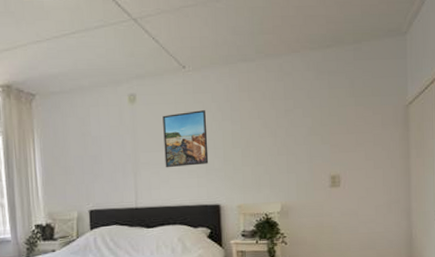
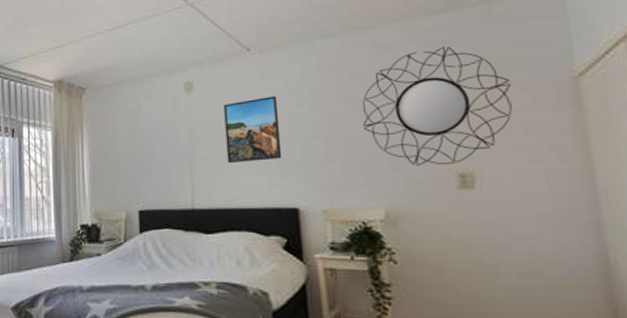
home mirror: none [269,75,368,171] -> present [362,46,513,167]

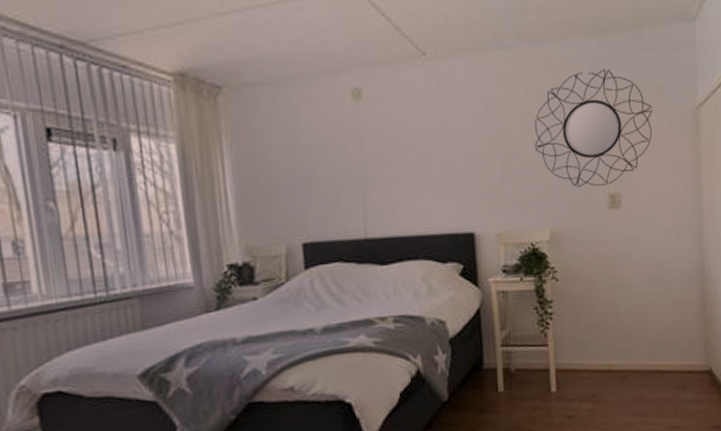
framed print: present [224,96,282,164] -> none [397,111,459,186]

